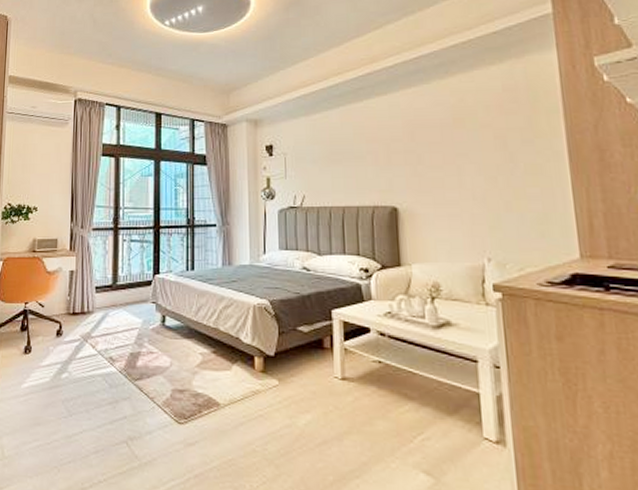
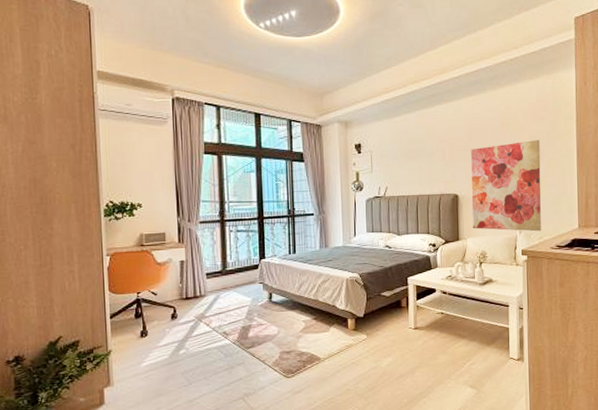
wall art: none [413,139,521,260] -> present [471,140,541,232]

